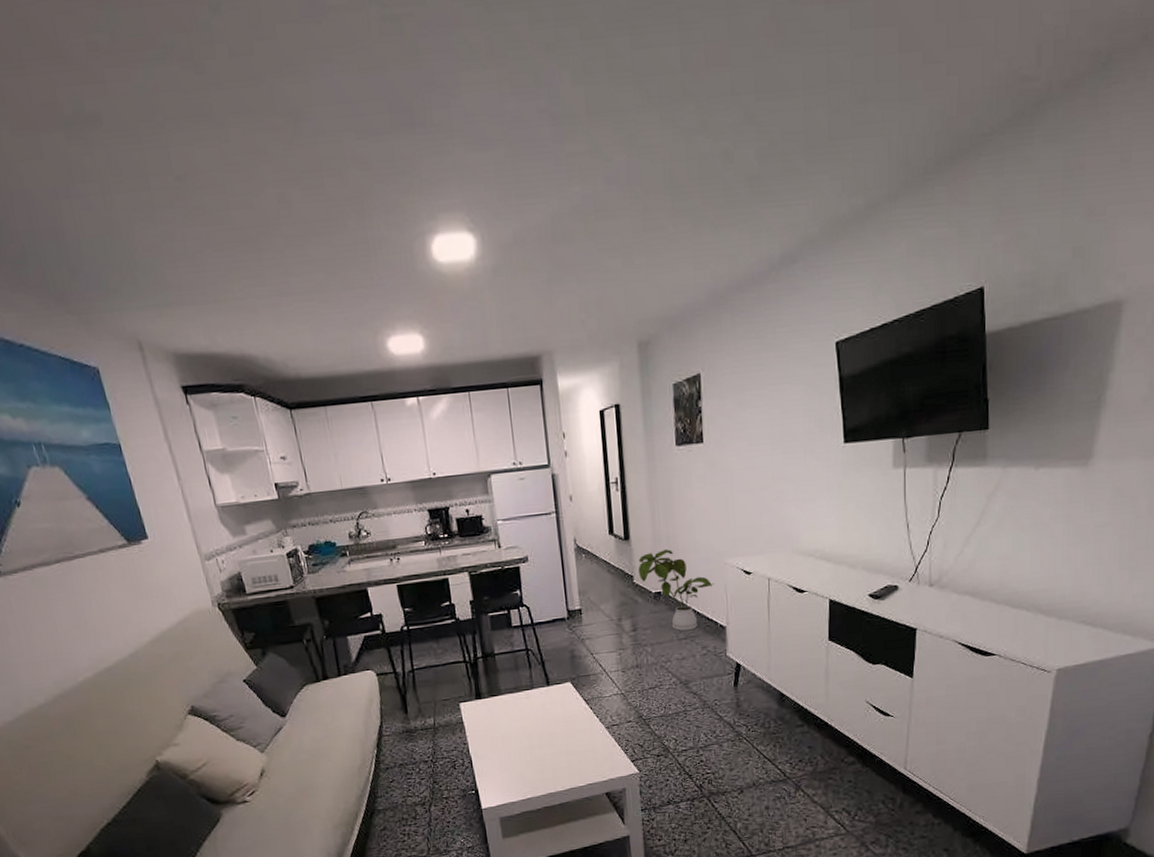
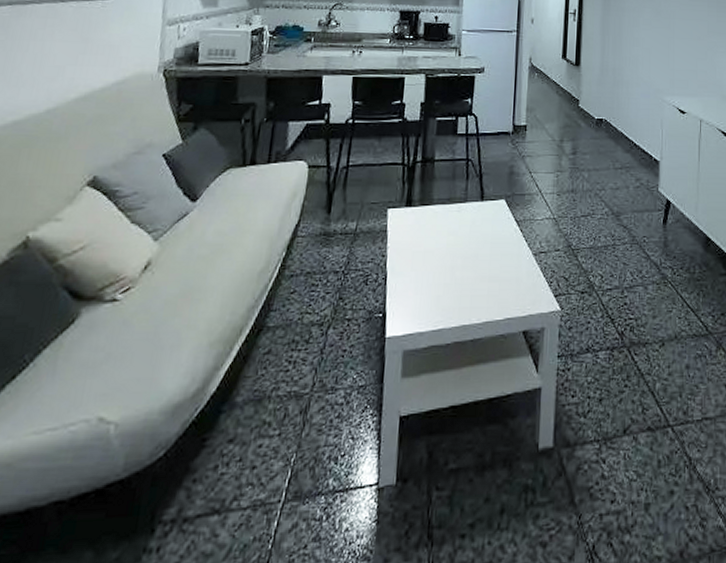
house plant: present [638,548,714,631] -> none [584,79,652,161]

